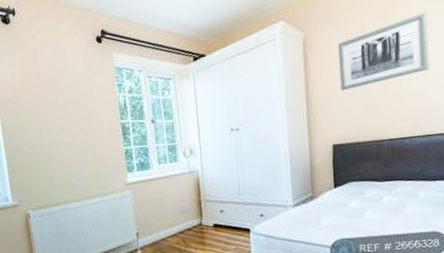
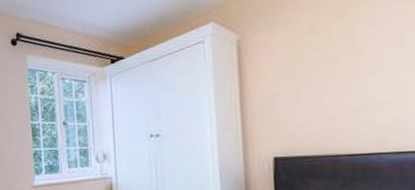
wall art: present [338,11,430,91] -> none [281,9,403,98]

